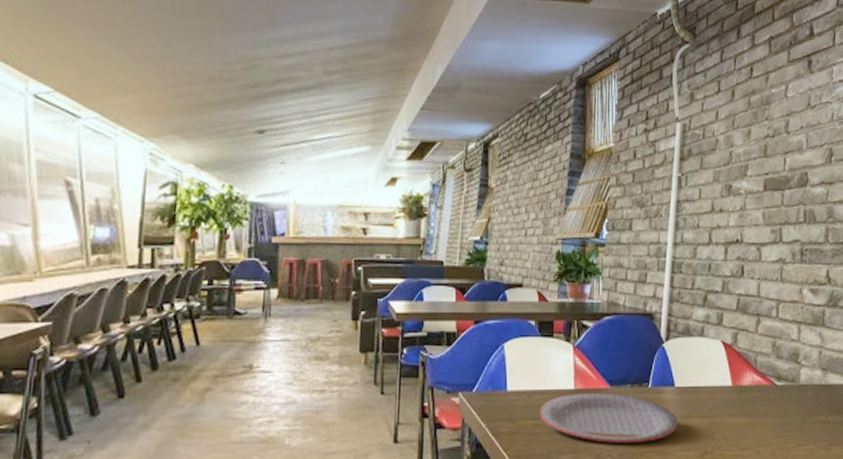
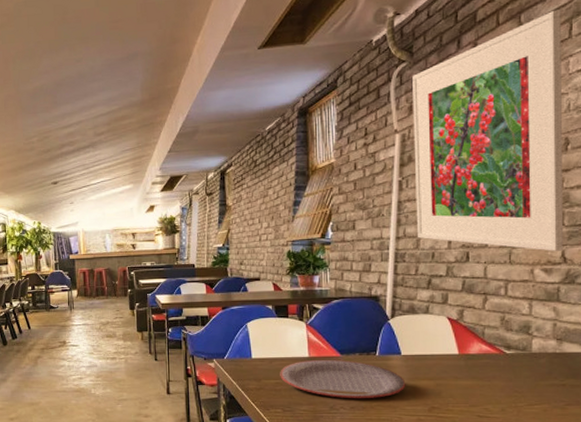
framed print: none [694,15,827,270] -> present [412,9,563,251]

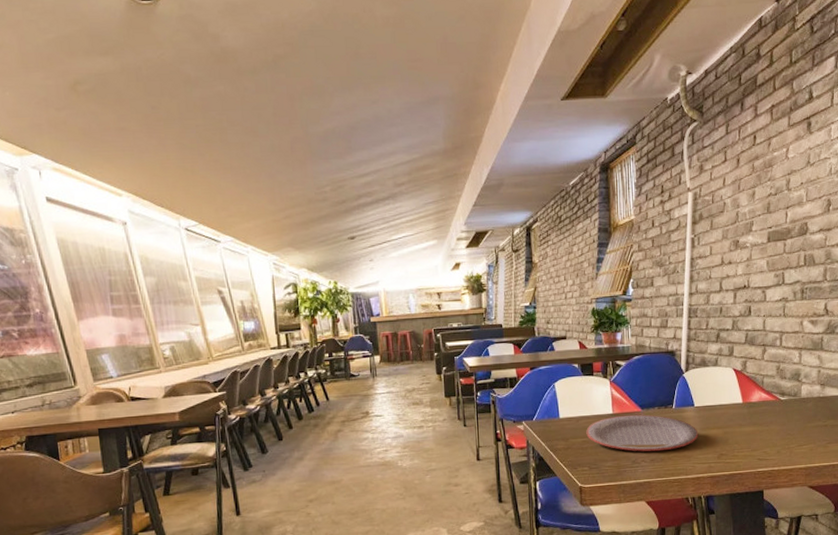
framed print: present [412,9,563,251] -> none [703,79,826,304]

